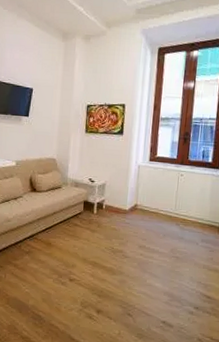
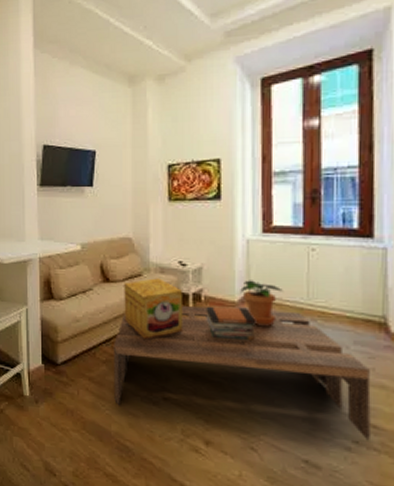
coffee table: none [33,212,210,307] -> present [113,306,371,441]
decorative box: none [45,190,90,237] -> present [124,278,184,341]
book stack: none [105,212,140,239] -> present [206,306,257,342]
potted plant: none [130,194,159,228] -> present [240,280,283,326]

